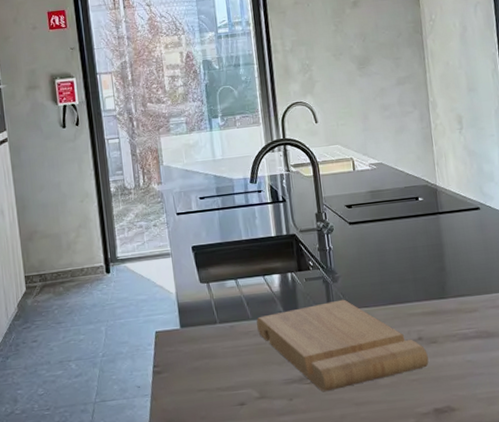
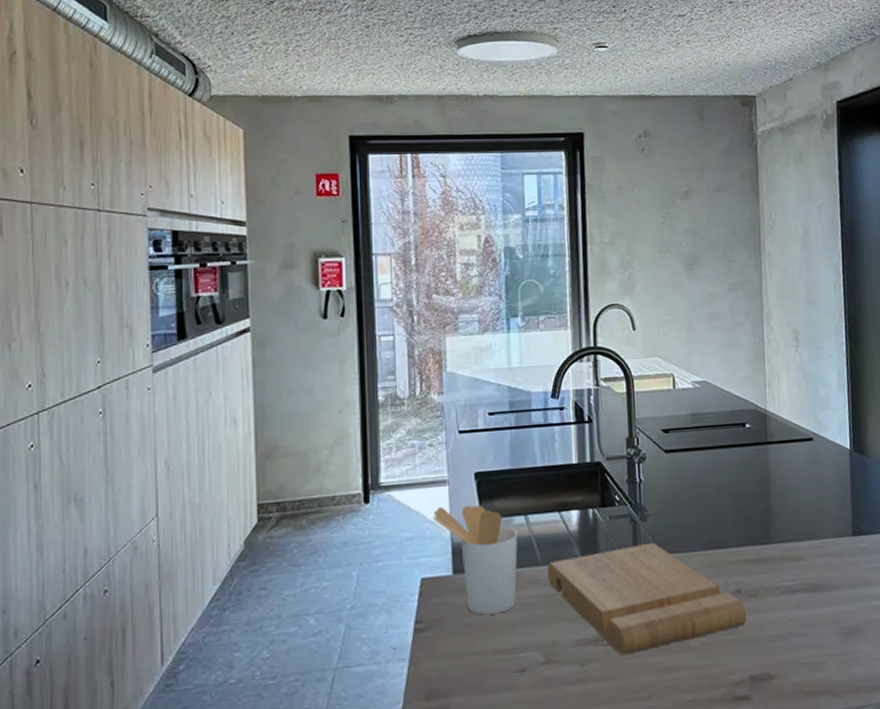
utensil holder: none [161,272,233,360] -> present [433,505,518,615]

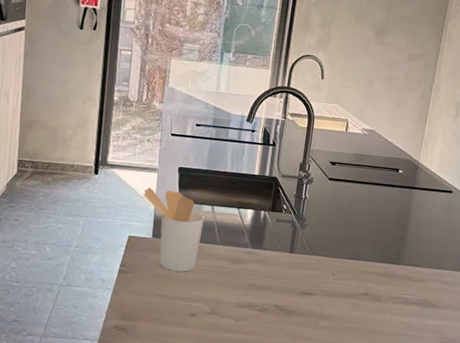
cutting board: present [547,542,747,656] -> none [222,243,370,321]

